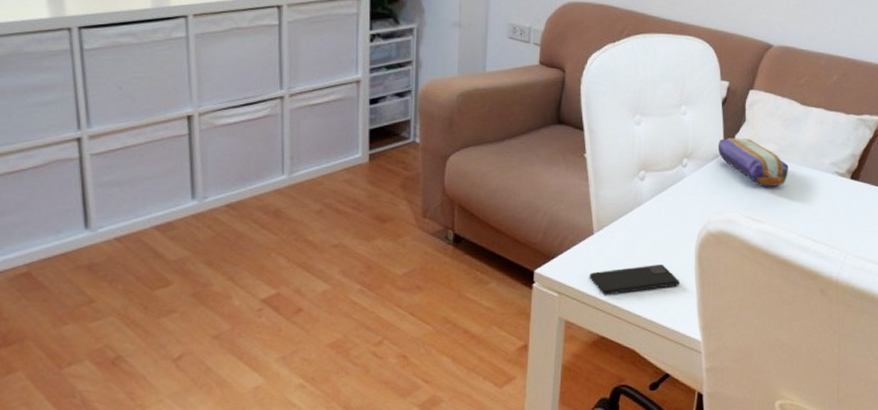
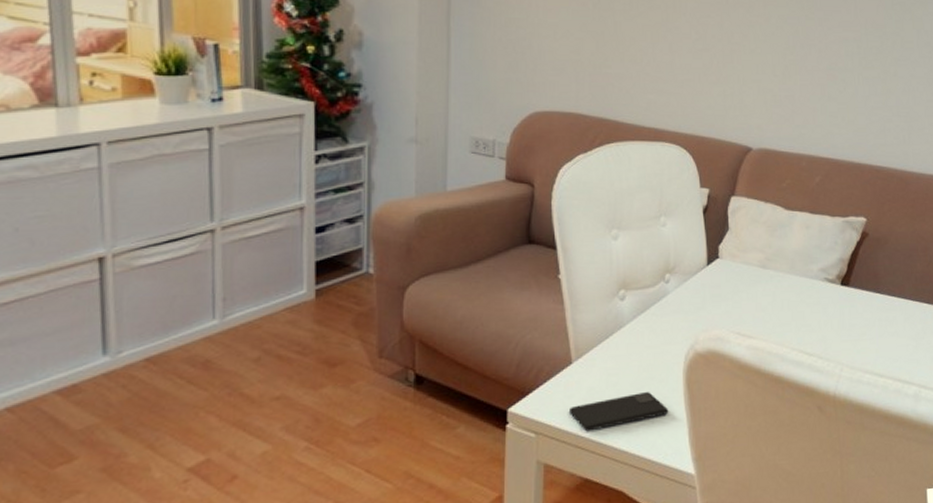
pencil case: present [717,137,789,186] -> none [701,247,777,299]

